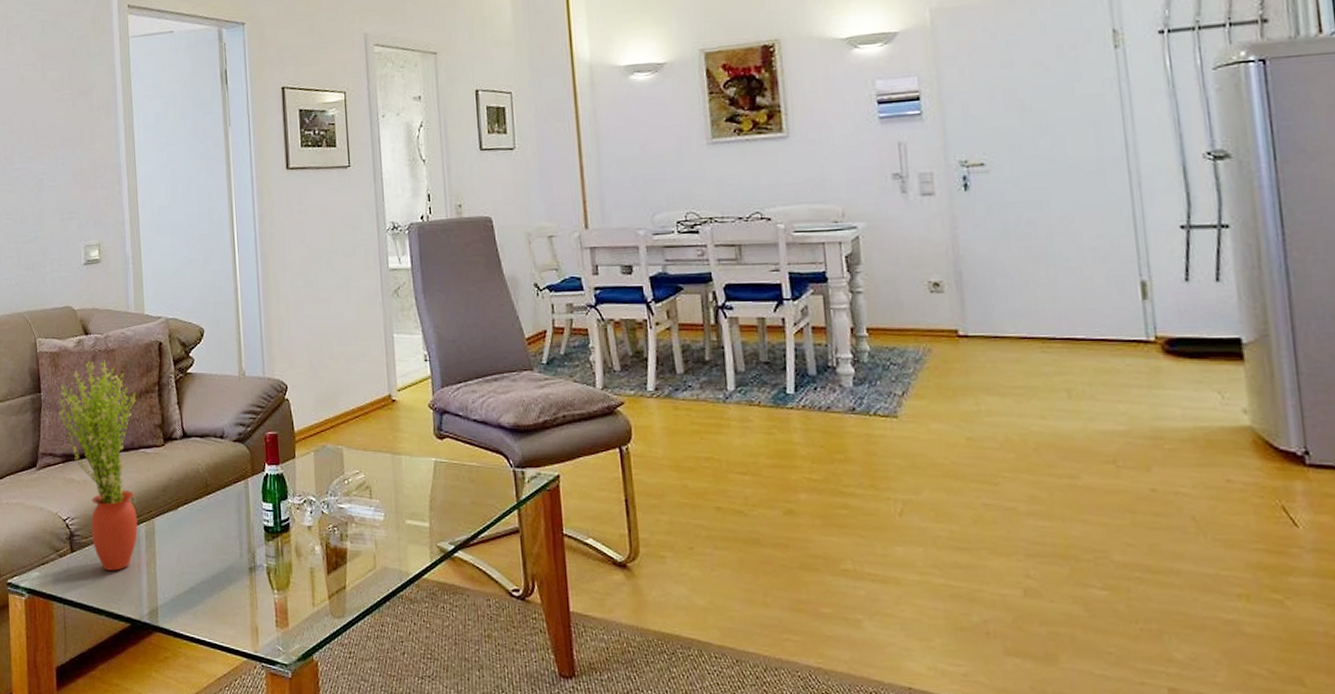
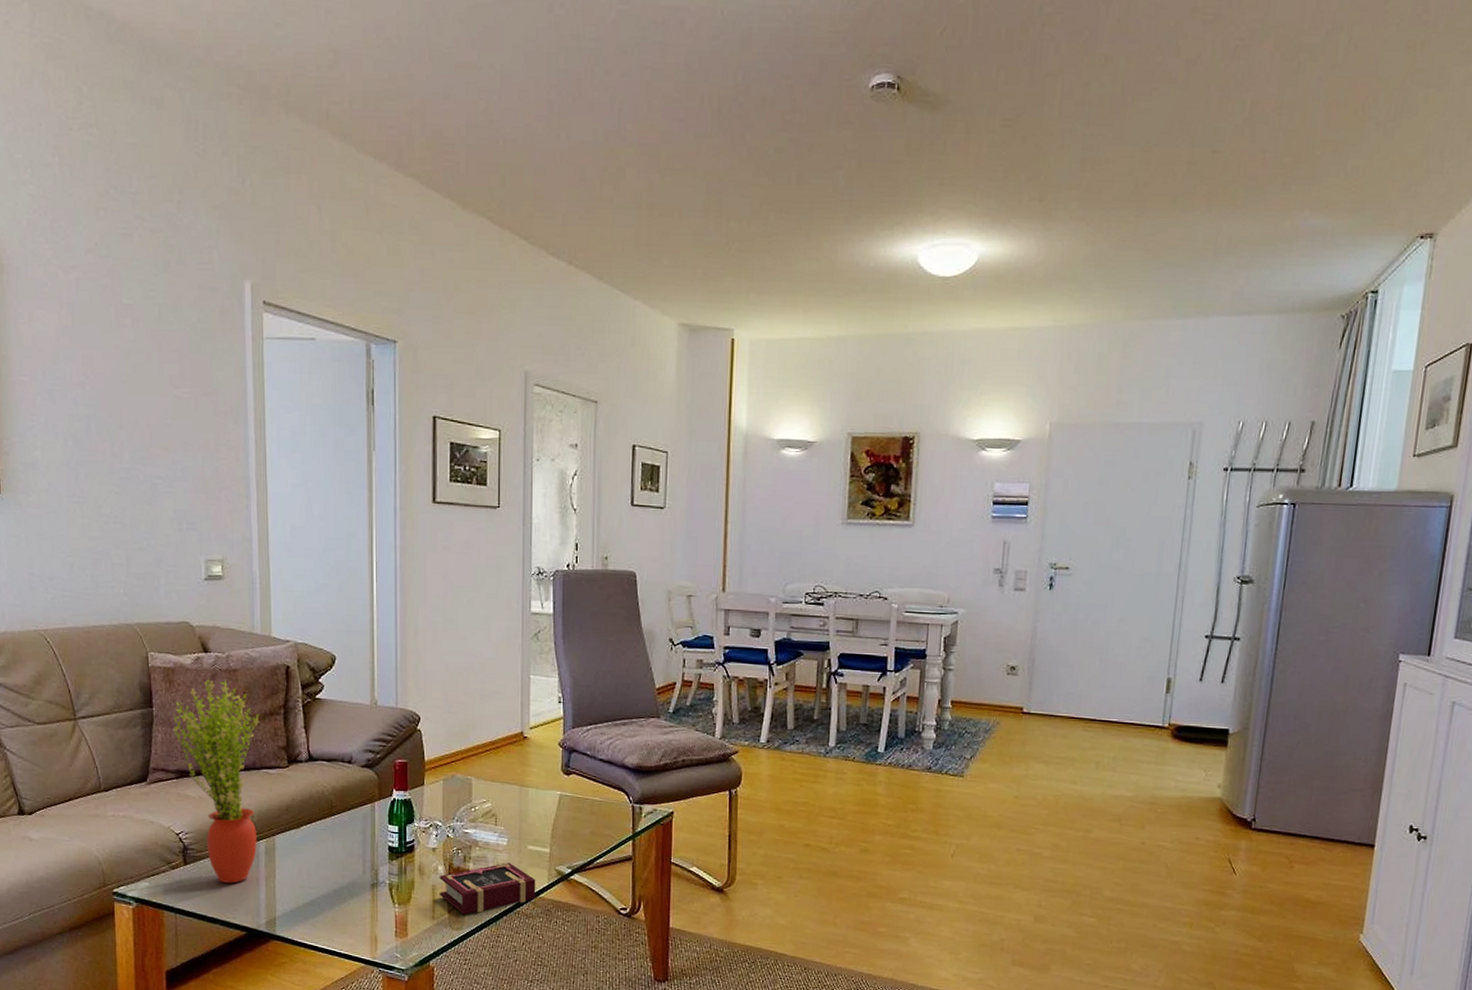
book: none [317,540,419,601] -> present [440,863,536,915]

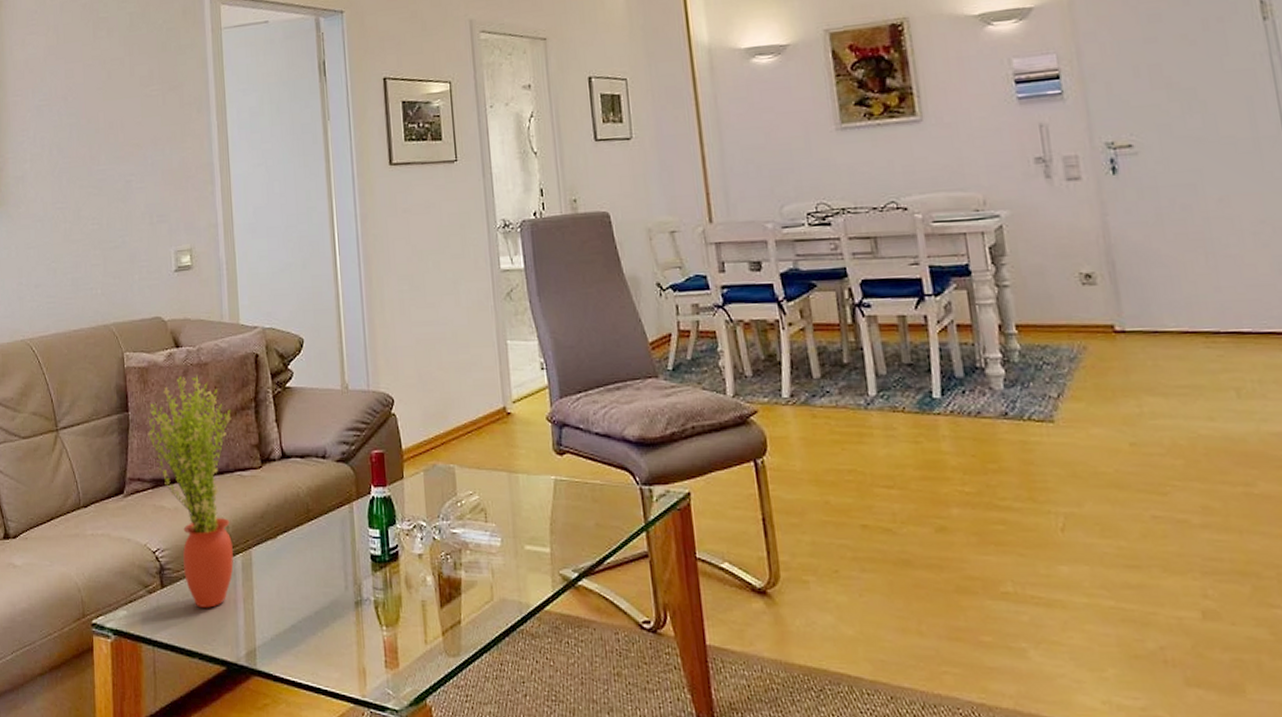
book: present [440,863,536,915] -> none [429,568,541,637]

